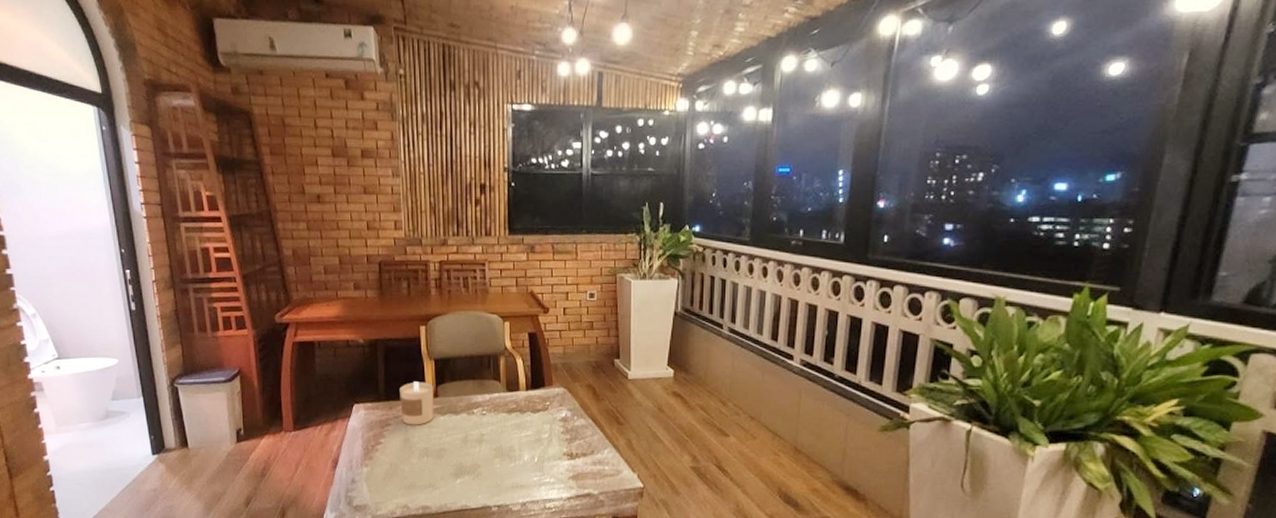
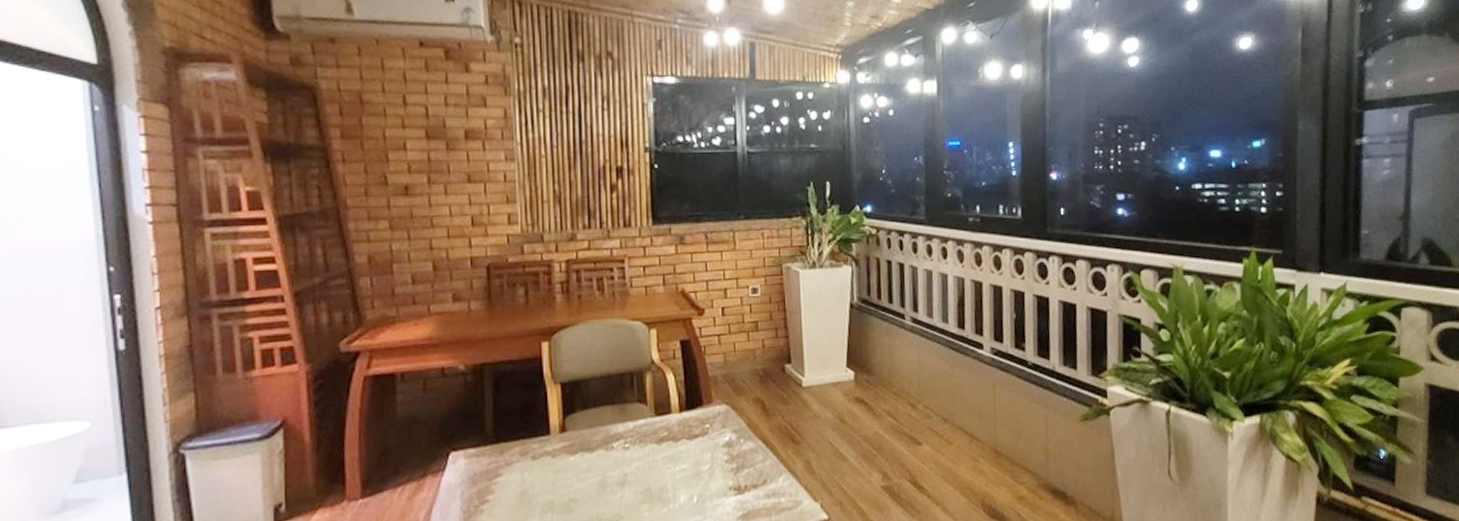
candle: present [400,381,434,425] -> none [514,413,561,473]

